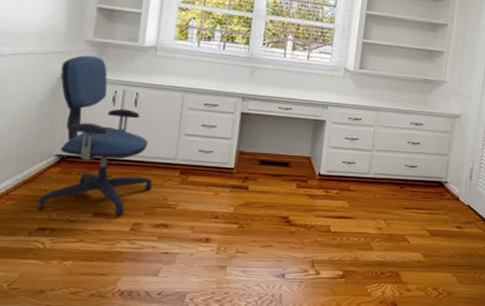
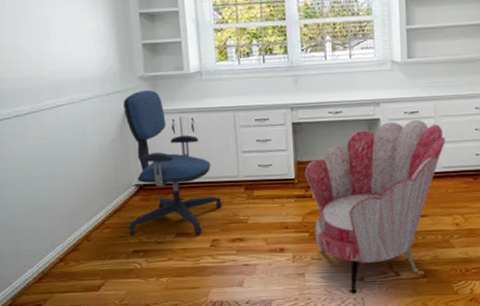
armchair: none [243,125,381,290] -> present [304,119,445,294]

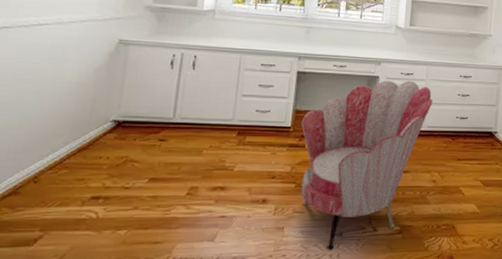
office chair: present [123,90,222,235] -> none [91,21,210,182]

